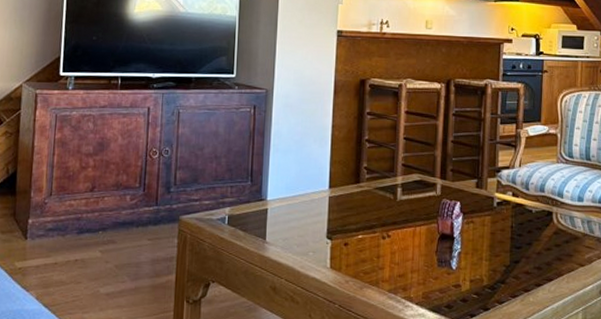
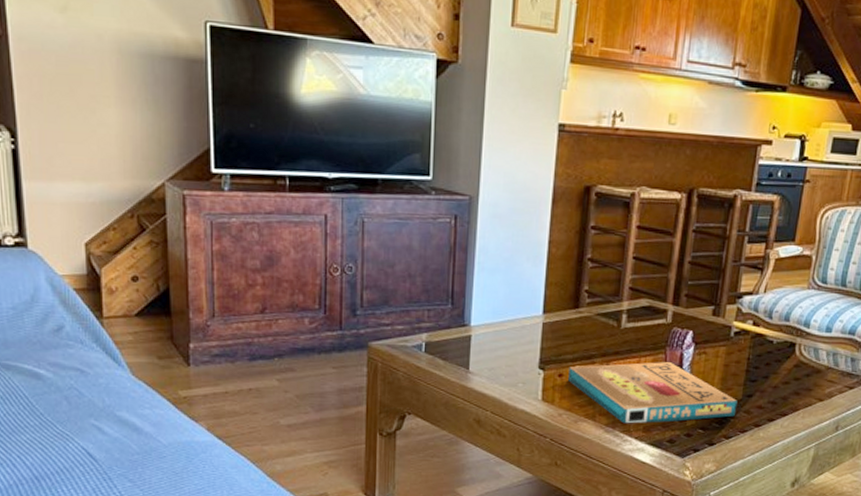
pizza box: none [353,231,506,290] -> present [568,362,738,424]

